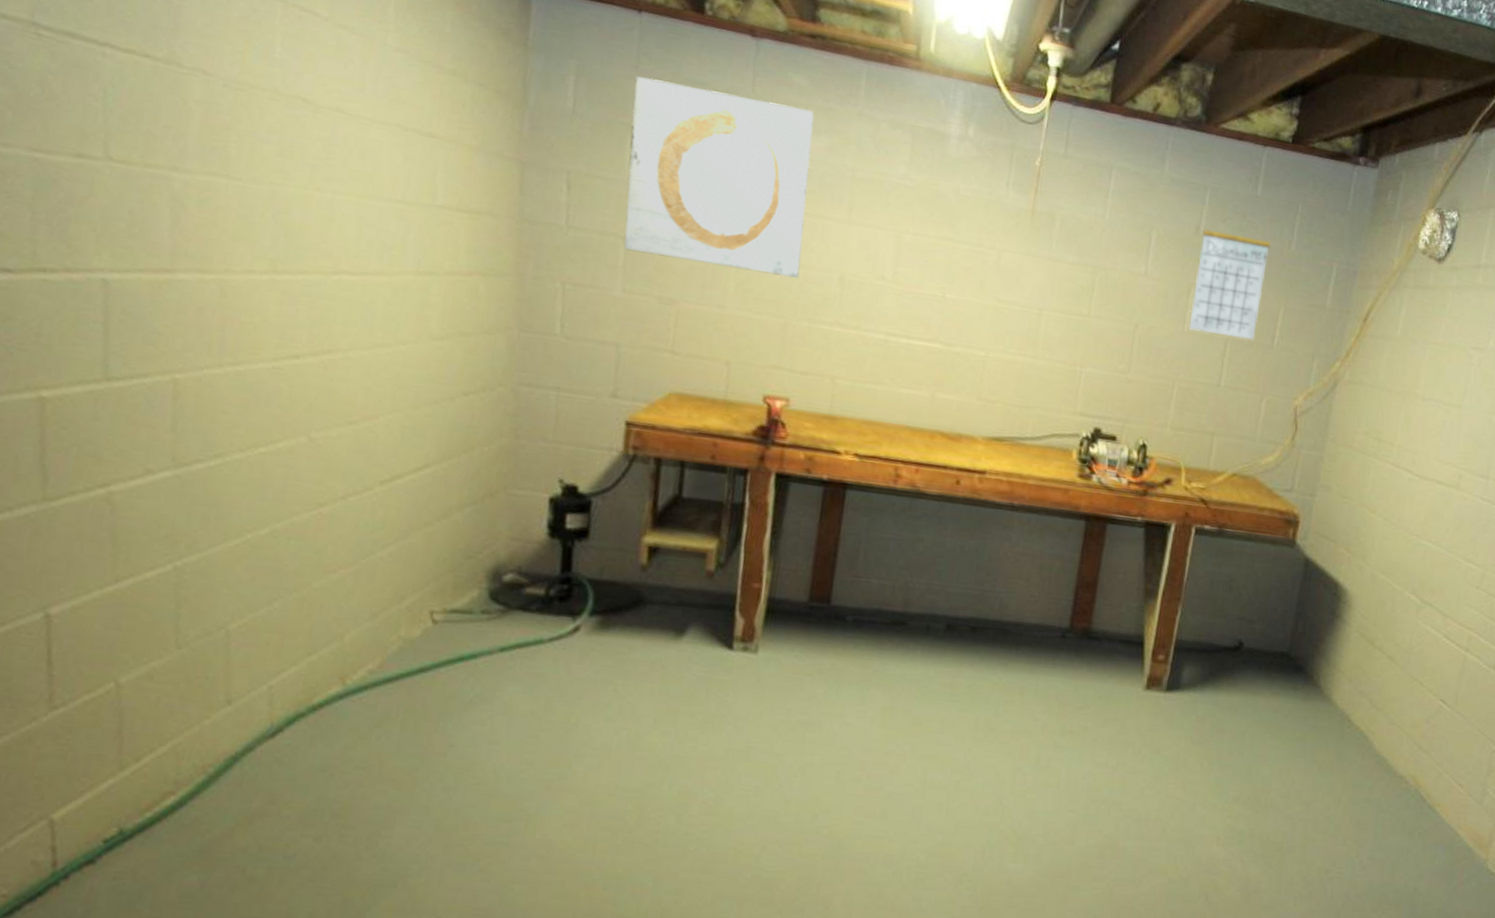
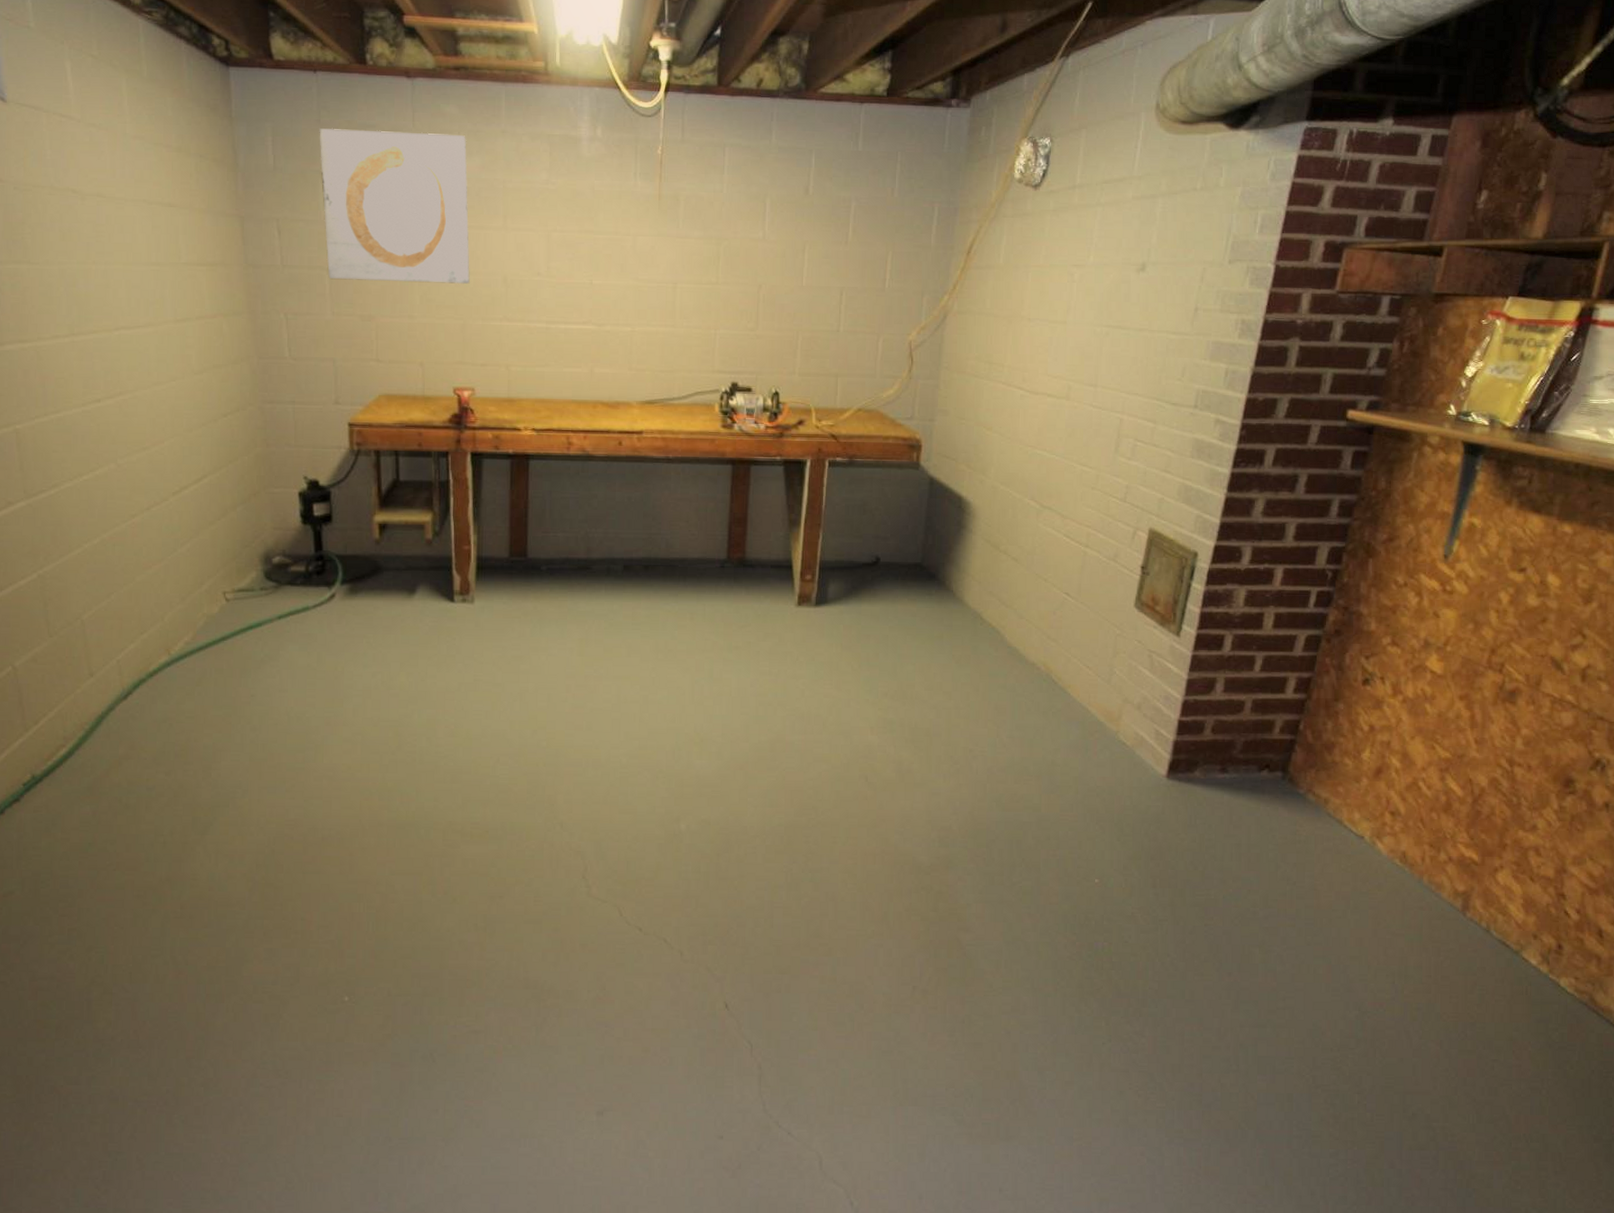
calendar: present [1188,212,1271,340] -> none [807,168,875,286]

